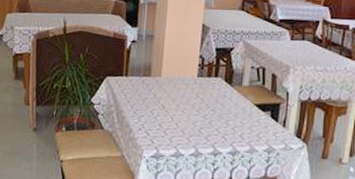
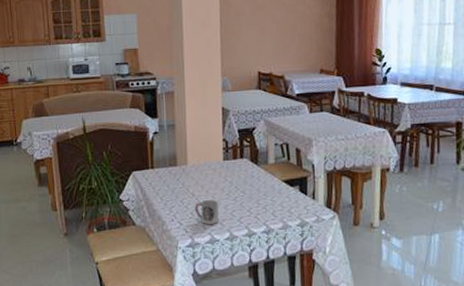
cup: none [163,113,188,139] -> present [194,199,219,224]

